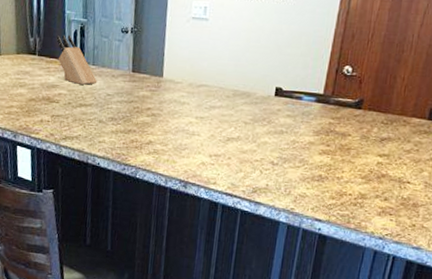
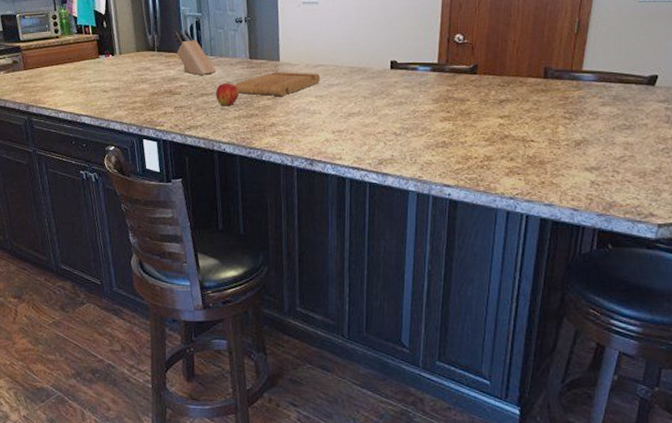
apple: none [94,95,119,119] -> present [216,83,240,105]
cutting board: none [115,88,203,114] -> present [235,72,321,96]

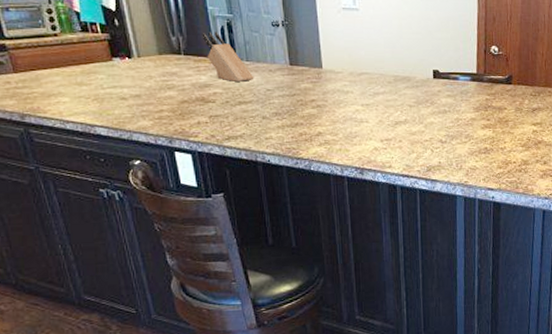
apple: present [216,83,240,105] -> none [255,90,282,114]
cutting board: present [235,72,321,96] -> none [276,80,366,104]

